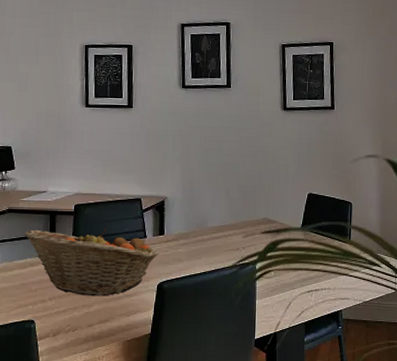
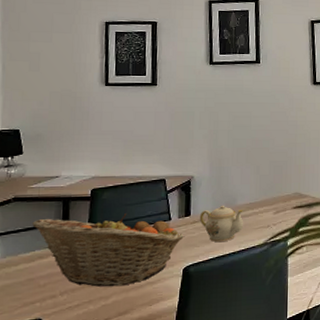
teapot: none [172,226,214,262] -> present [199,205,244,243]

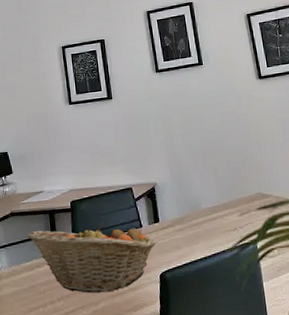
teapot: present [199,205,244,243] -> none [167,209,211,248]

